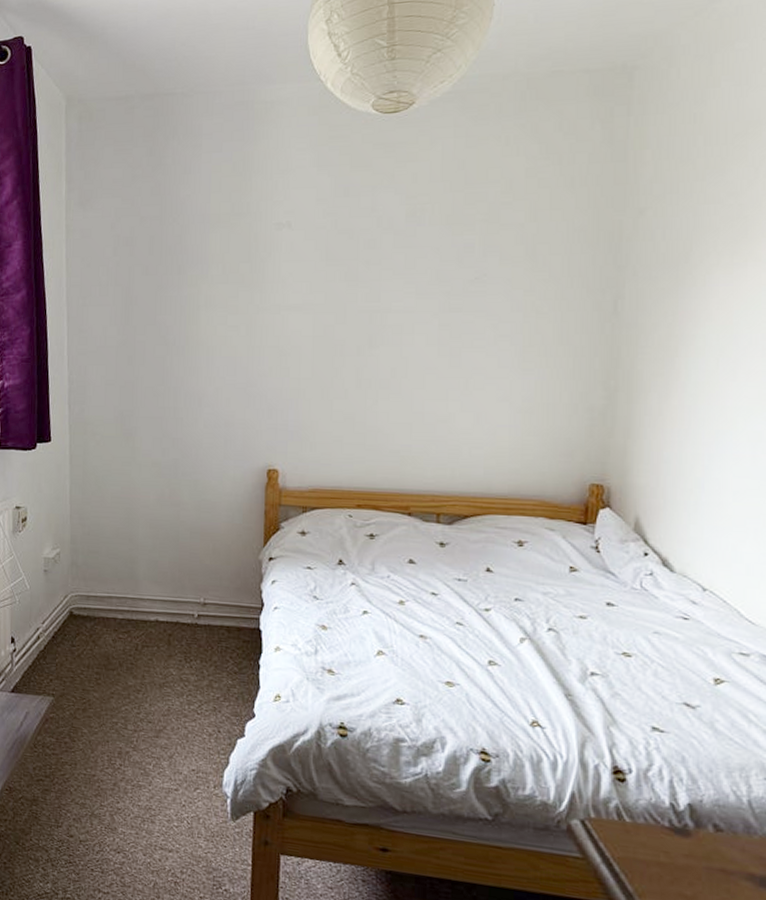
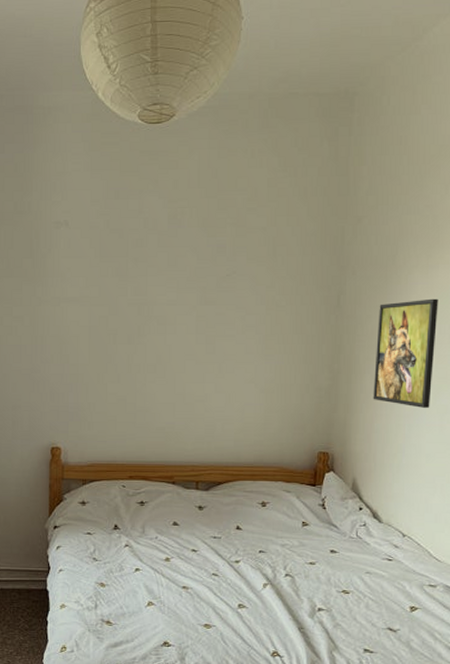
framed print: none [661,303,747,434] -> present [373,298,438,408]

